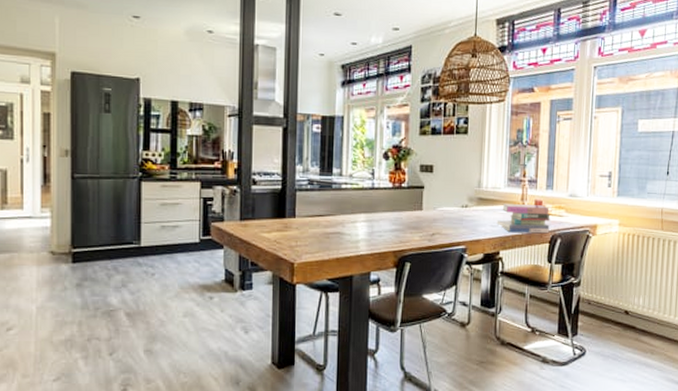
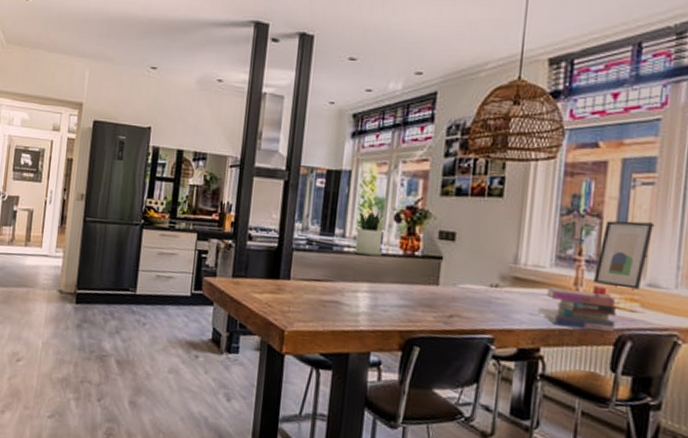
planter: none [349,151,375,191] -> present [352,210,383,257]
picture frame: none [534,148,573,200] -> present [594,220,655,290]

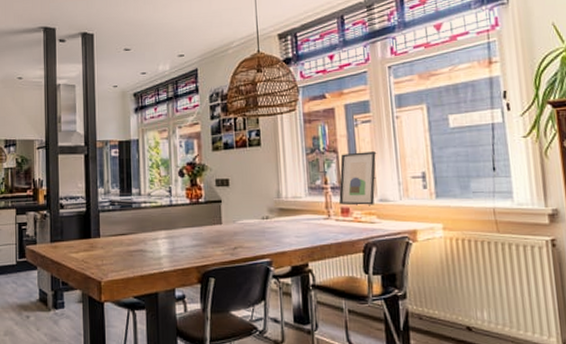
planter: present [352,210,383,257] -> none [148,171,173,208]
books: present [537,286,617,333] -> none [301,212,362,243]

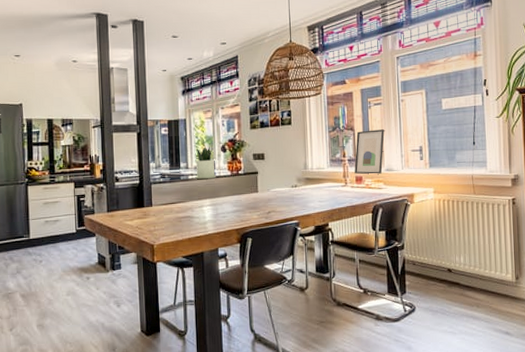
planter: none [148,171,173,208] -> present [195,147,217,180]

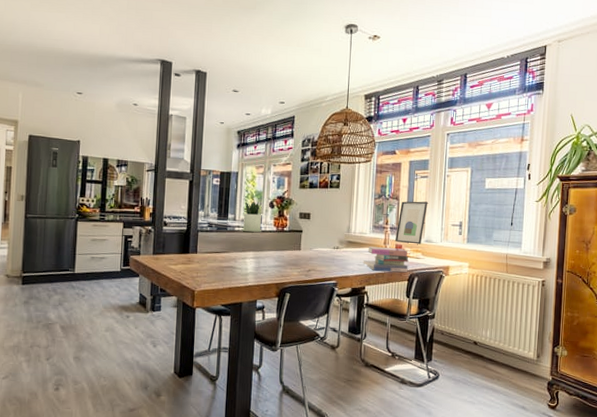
books: none [323,180,371,206] -> present [363,246,409,273]

